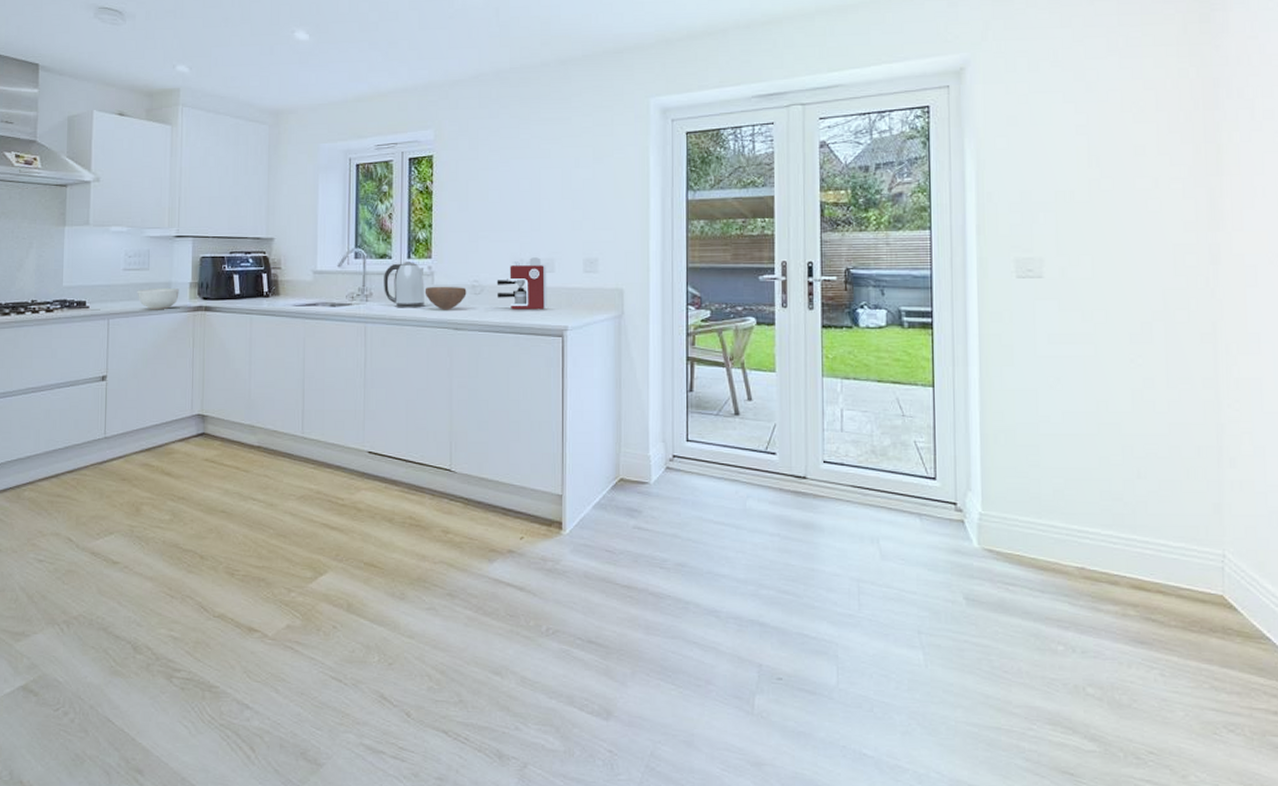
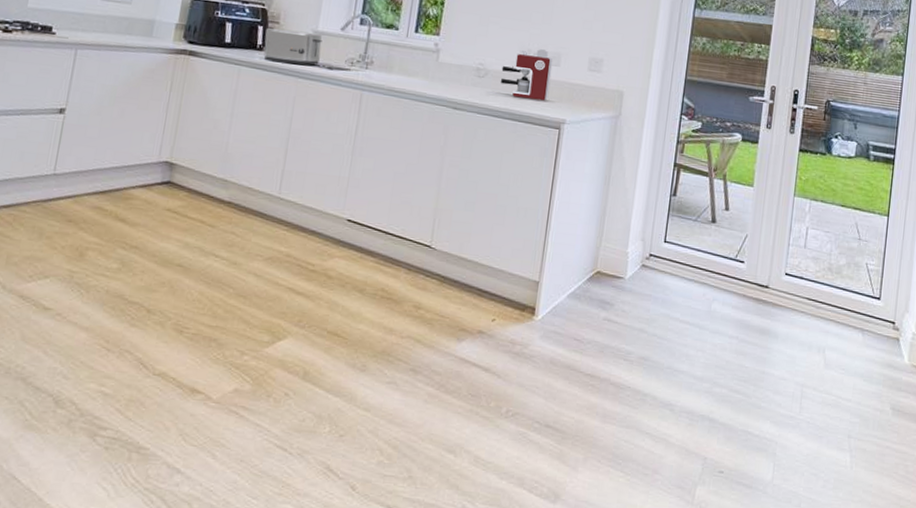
bowl: present [137,289,179,310] -> none [113,23,163,48]
toaster: none [270,273,322,307] -> present [263,28,323,66]
kettle: present [384,262,425,308] -> none [386,35,431,83]
bowl: present [424,286,467,310] -> none [427,63,471,89]

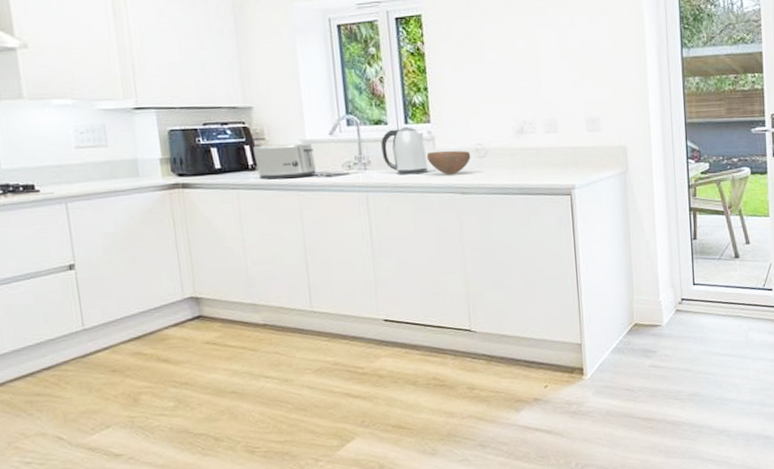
kettle: none [386,35,431,83] -> present [381,127,428,175]
bowl: none [427,63,471,89] -> present [426,150,471,175]
coffee maker: present [500,49,553,101] -> none [500,118,554,171]

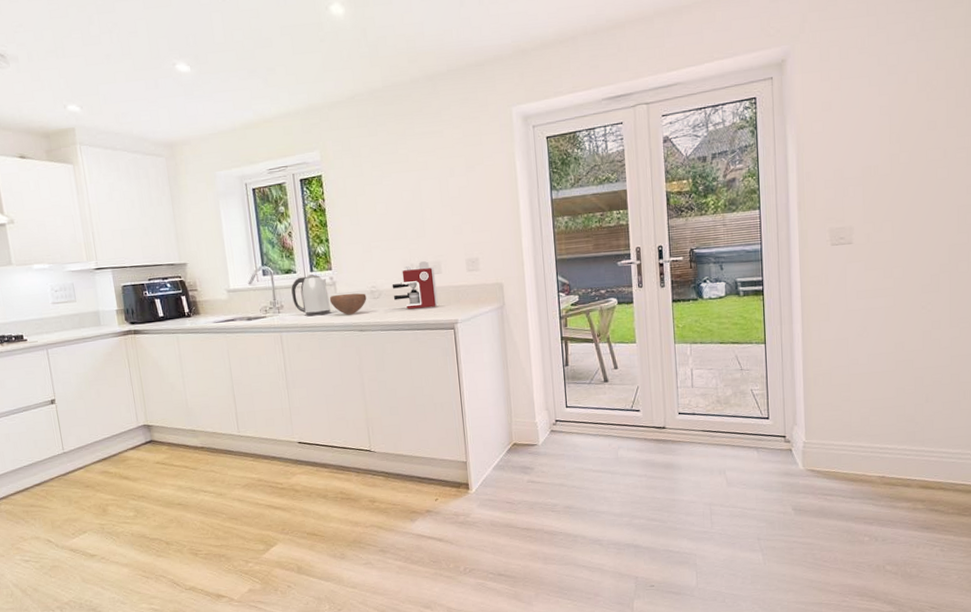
toaster: present [253,142,316,180] -> none [188,291,239,325]
coffee maker: none [500,118,554,171] -> present [392,261,438,310]

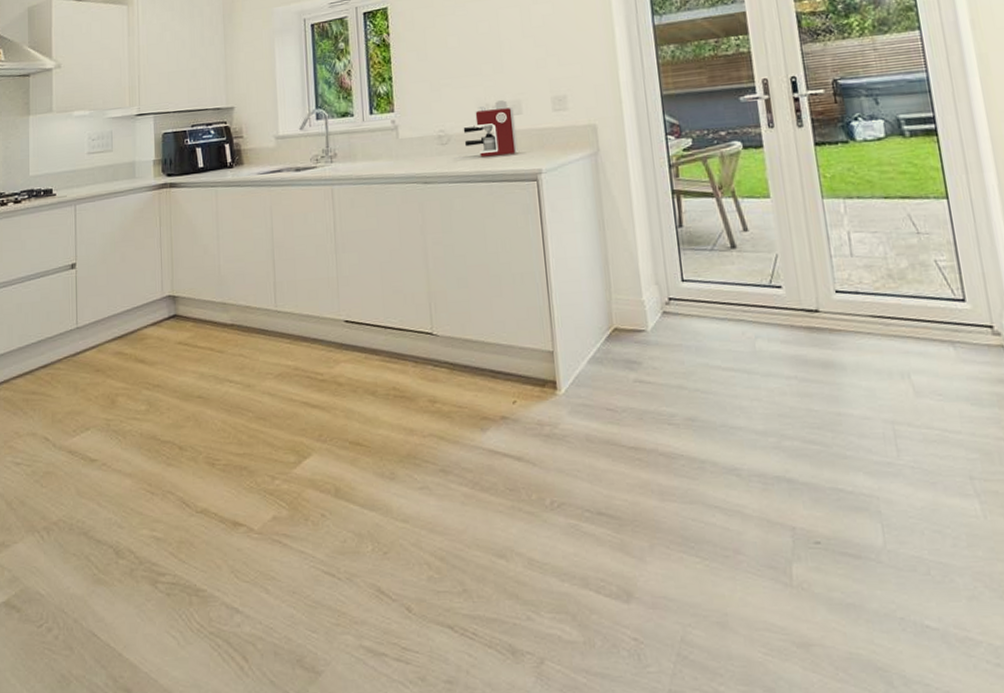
kettle: present [291,274,331,317] -> none [347,117,391,167]
bowl: present [329,293,367,315] -> none [390,138,434,165]

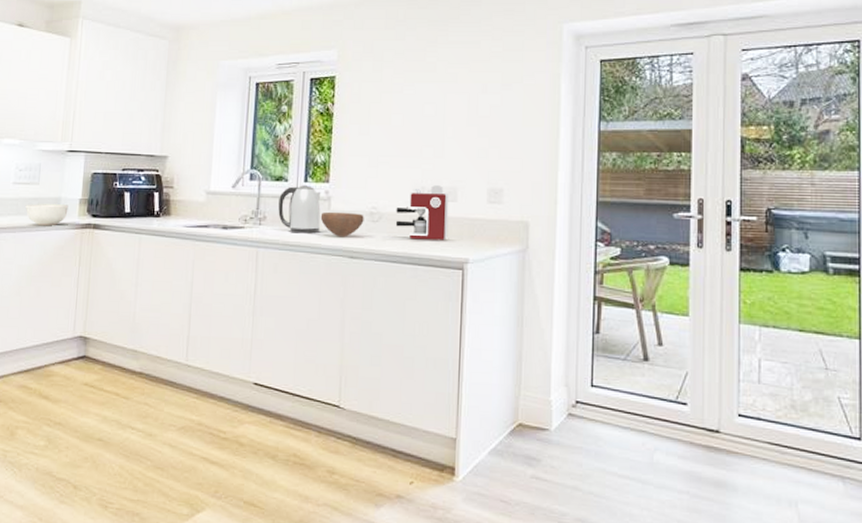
bowl: none [102,167,143,192] -> present [25,204,69,226]
kettle: none [347,117,391,167] -> present [278,185,321,234]
bowl: none [390,138,434,165] -> present [320,211,364,238]

